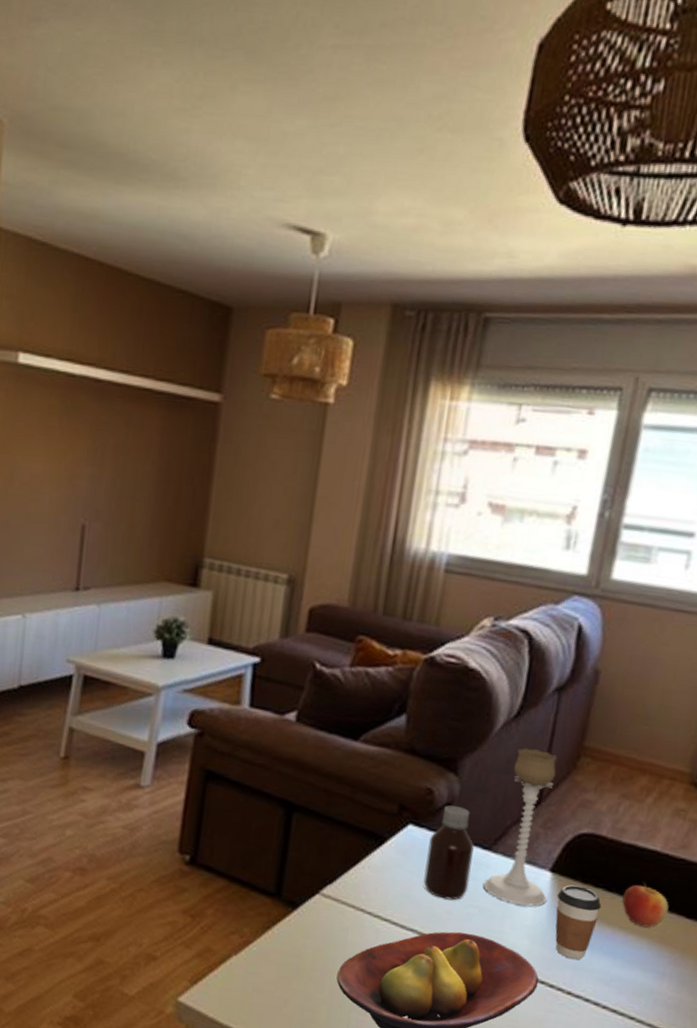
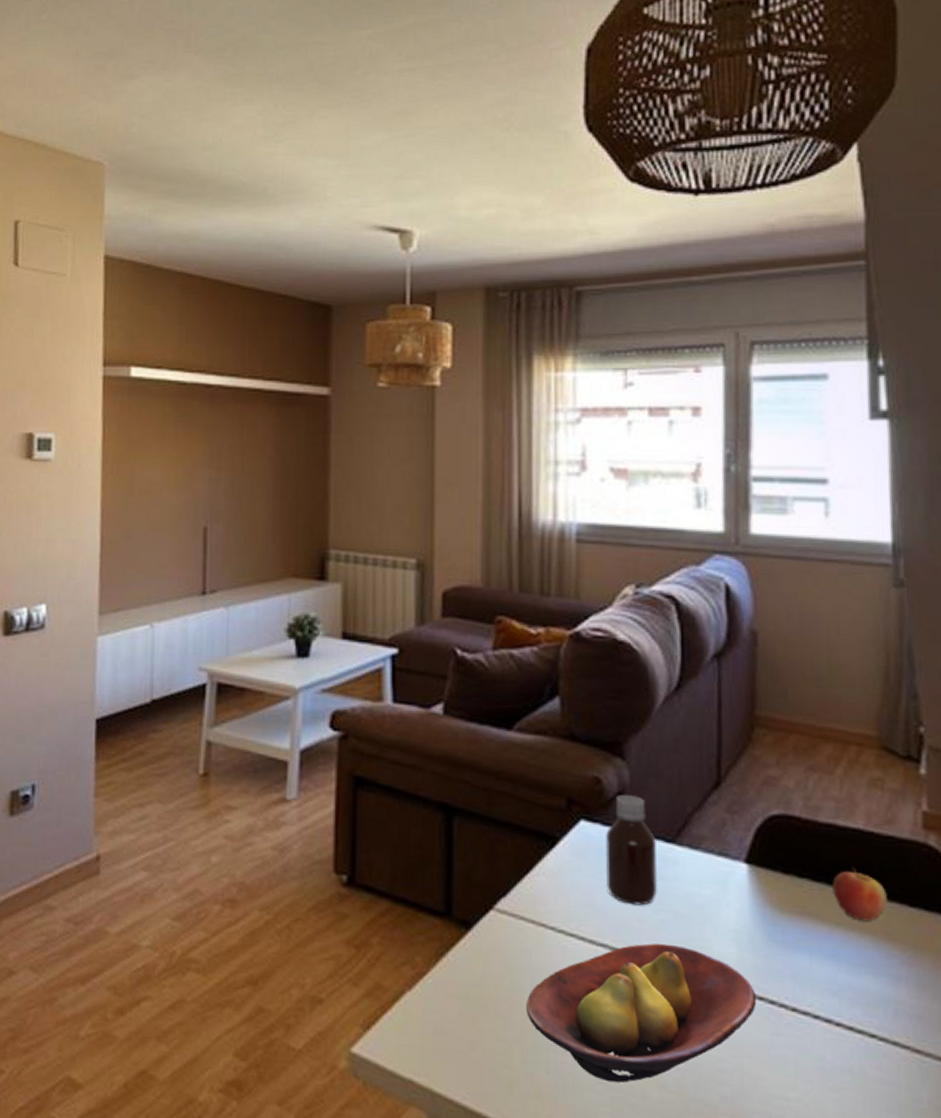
candle holder: present [482,748,557,907] -> none [673,723,748,906]
coffee cup: present [555,885,602,961] -> none [758,877,811,968]

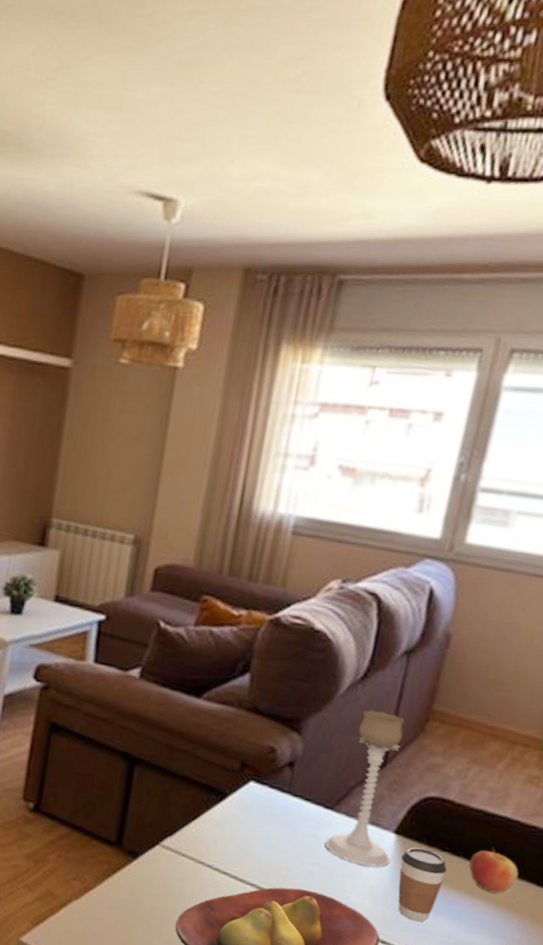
bottle: present [606,795,657,906] -> none [264,764,316,857]
candle holder: none [673,723,748,906] -> present [324,710,404,867]
coffee cup: none [758,877,811,968] -> present [397,847,447,923]

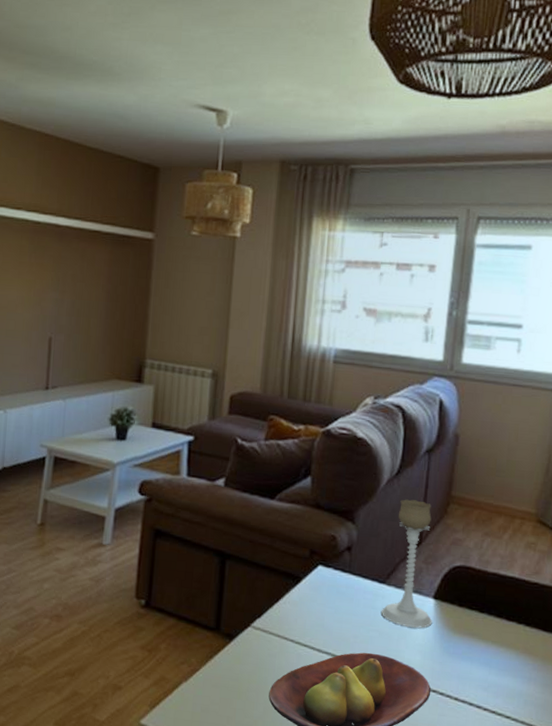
coffee cup: present [397,847,447,923] -> none [440,609,476,671]
apple: present [469,848,519,894] -> none [492,604,529,641]

